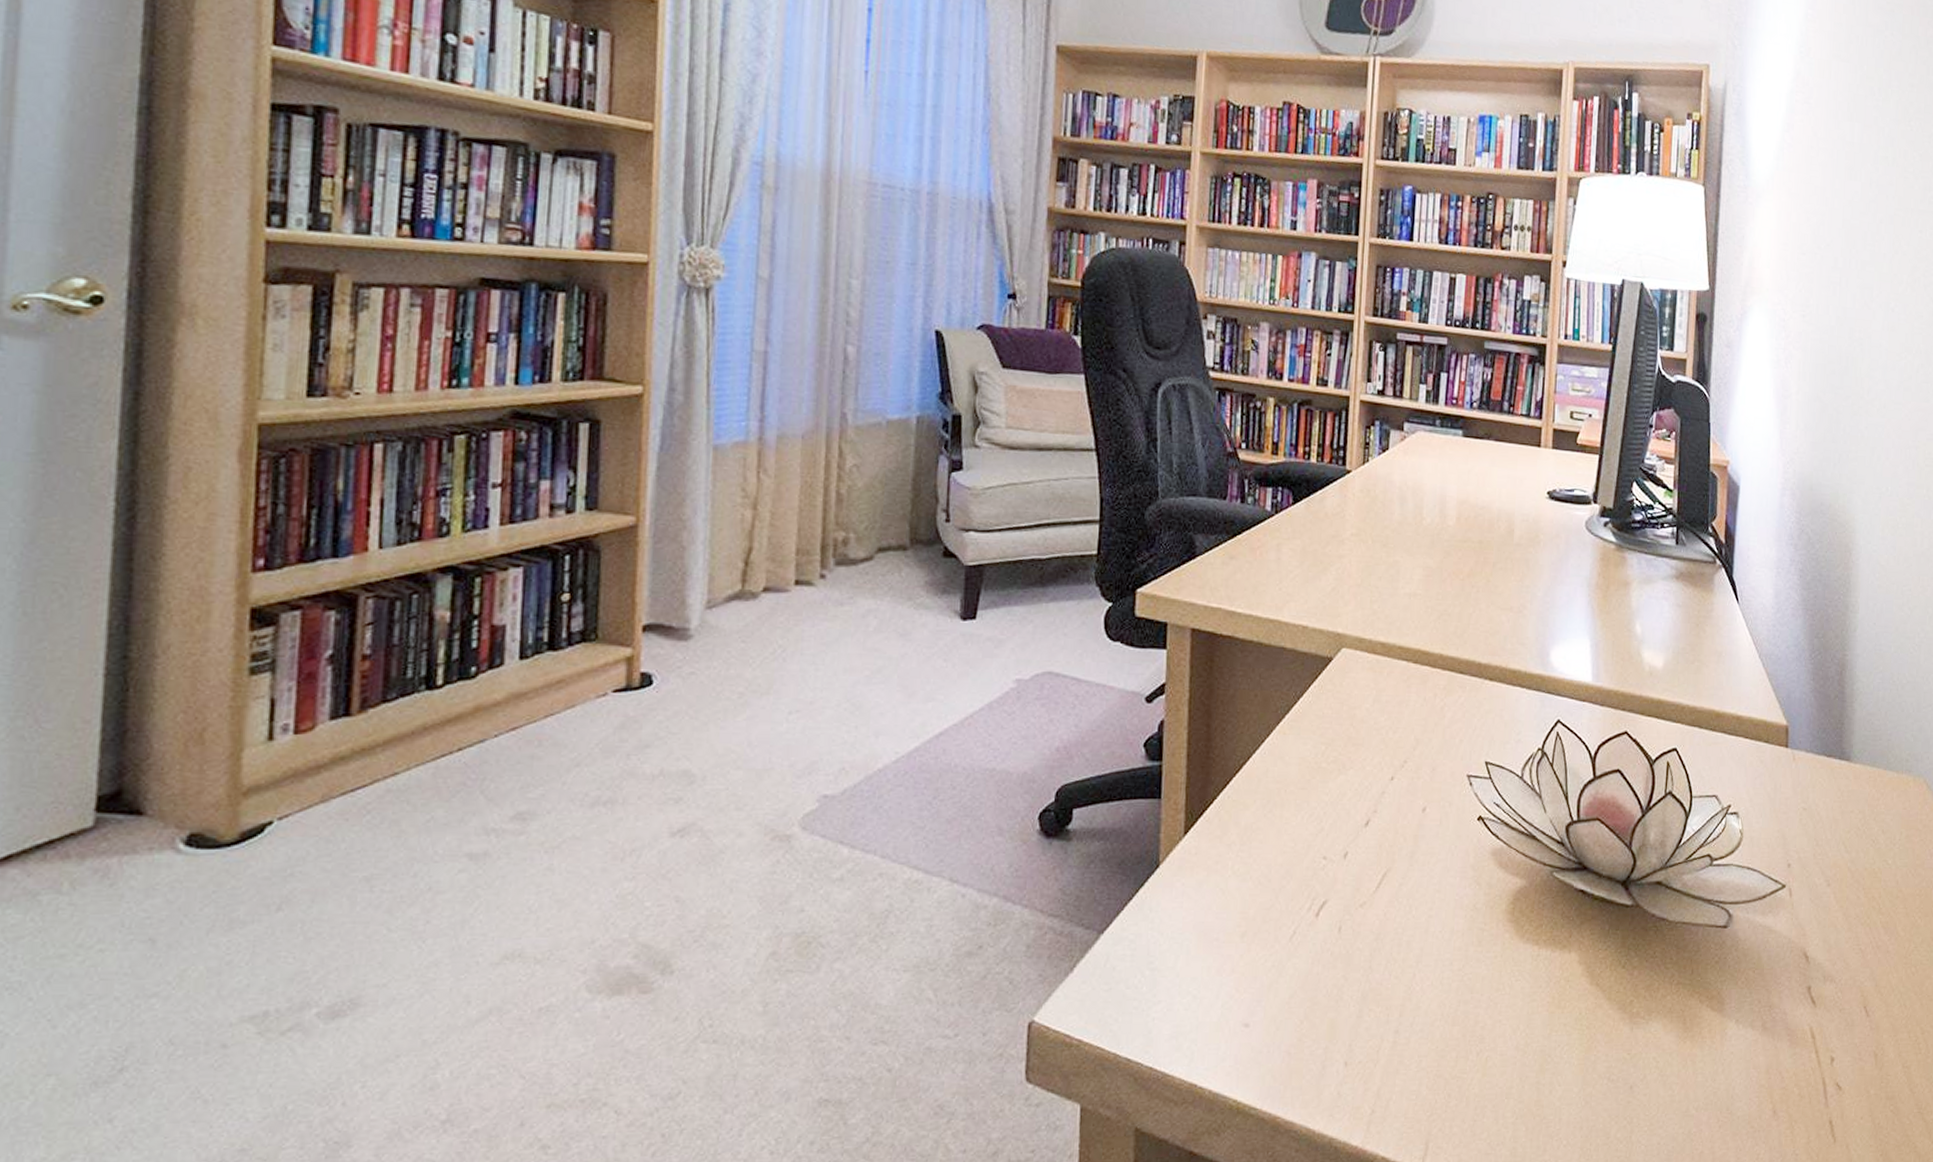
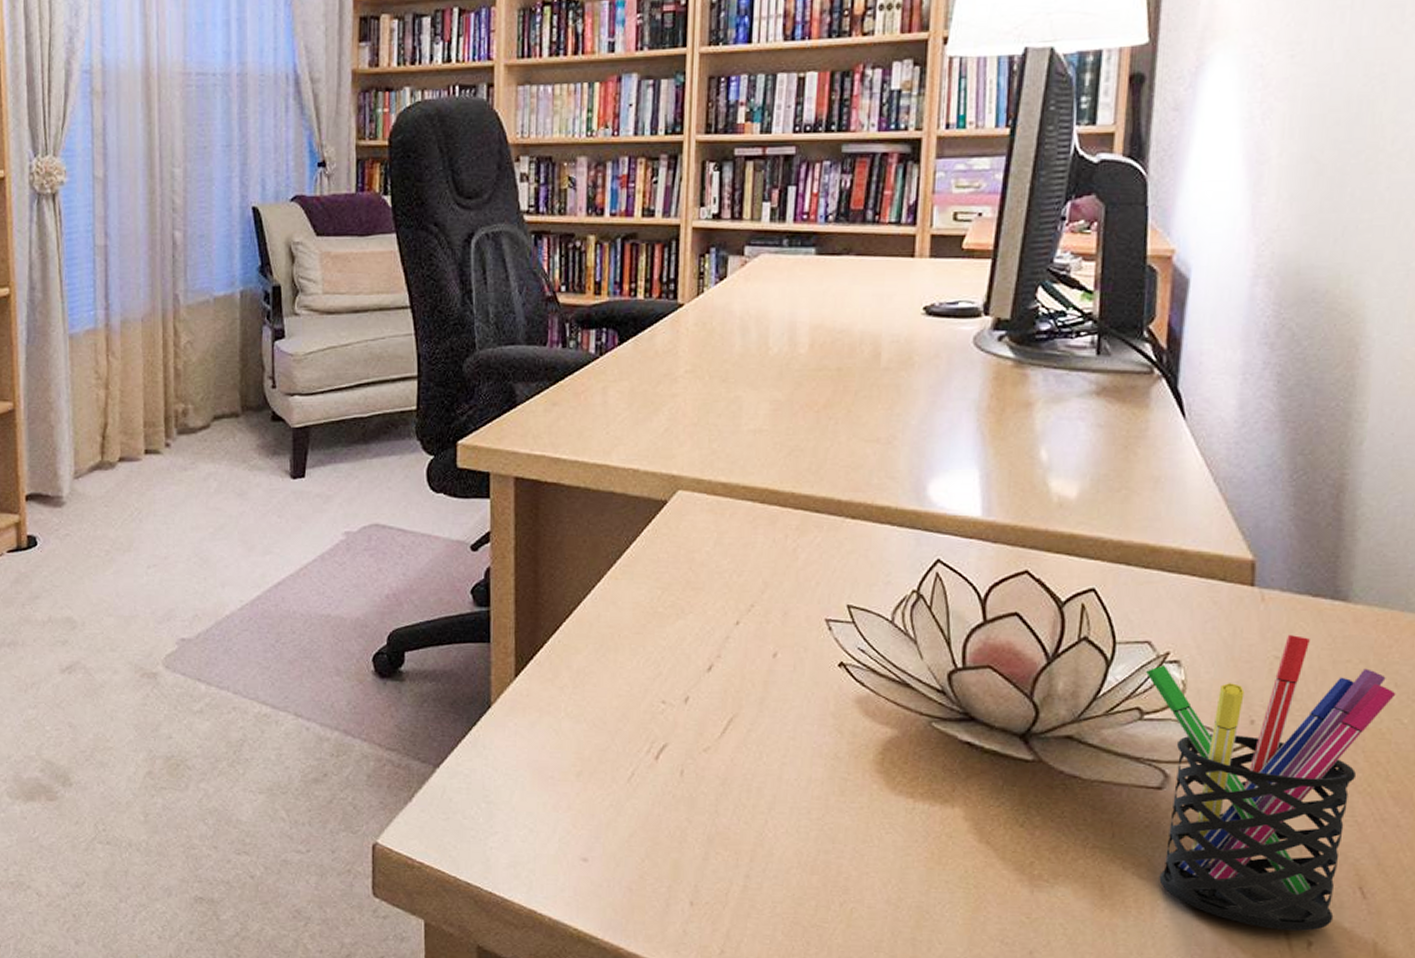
pen holder: none [1713,790,1883,1049] -> present [1145,635,1396,931]

